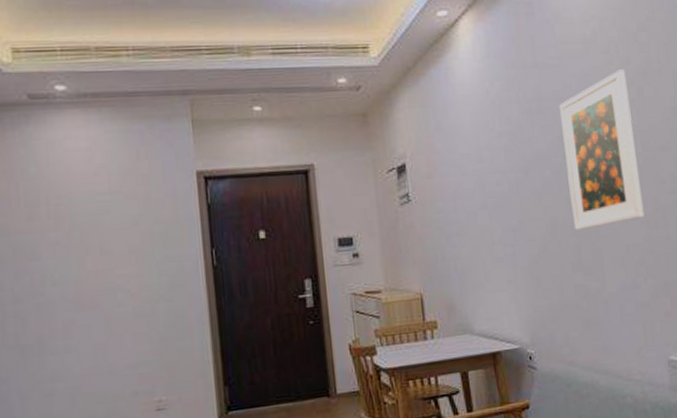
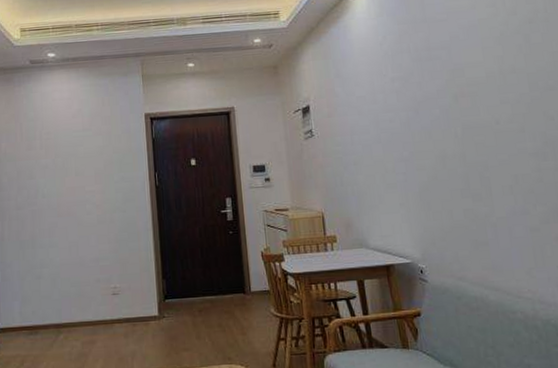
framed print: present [558,69,645,230] -> none [447,19,533,161]

